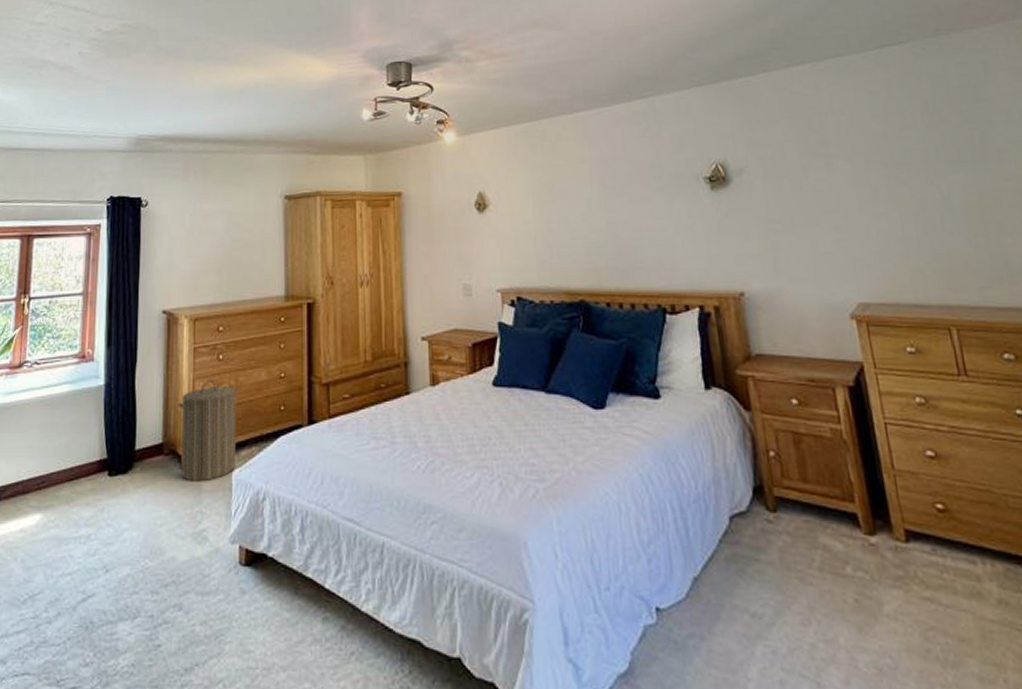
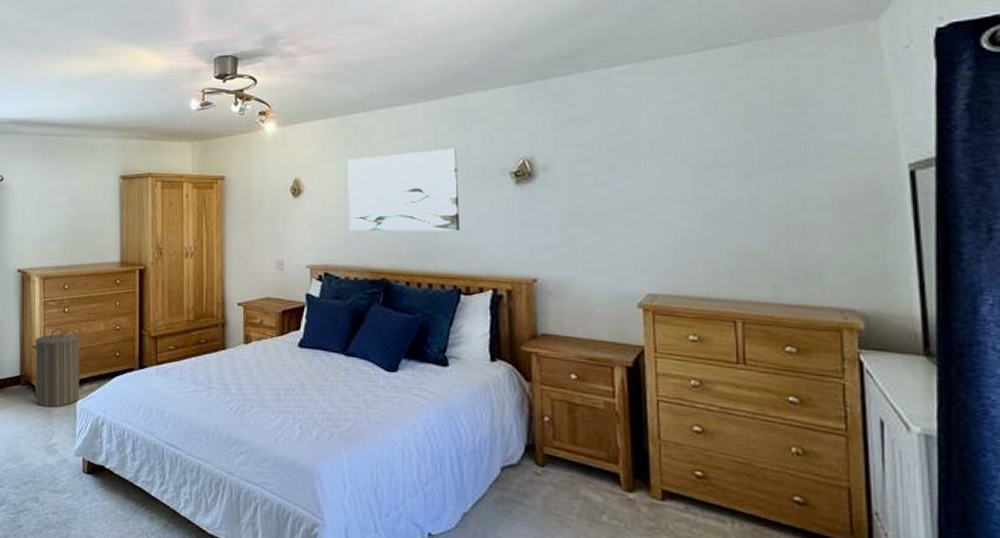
wall art: none [534,153,658,248] -> present [348,148,459,232]

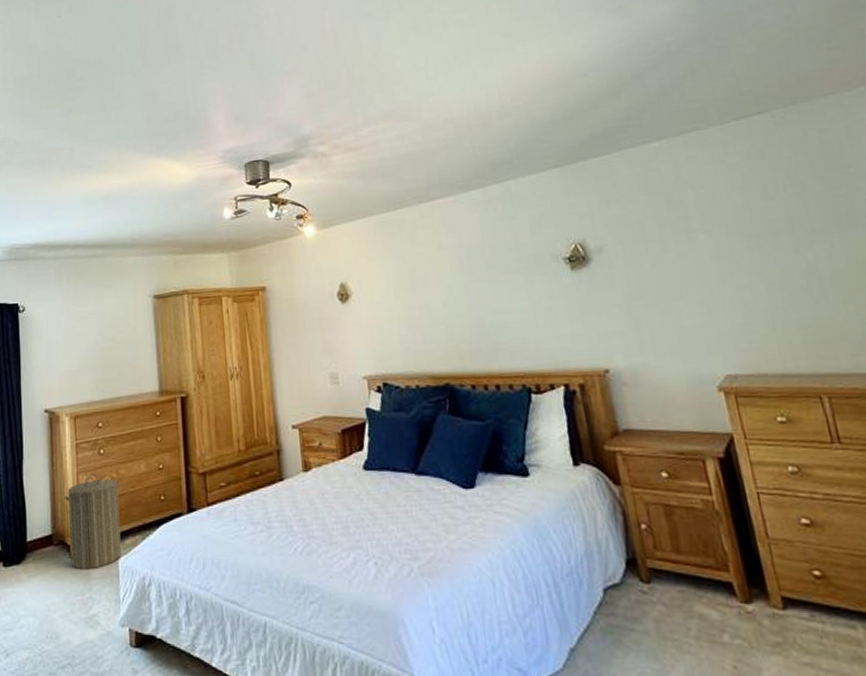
wall art: present [348,148,459,232] -> none [394,237,520,334]

